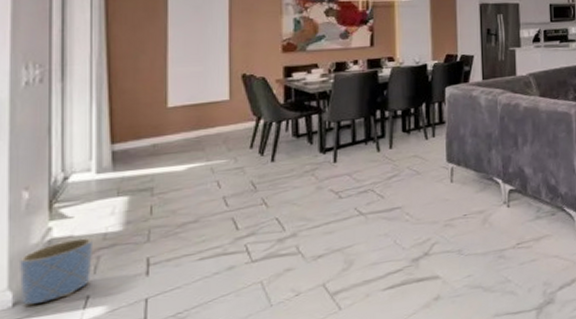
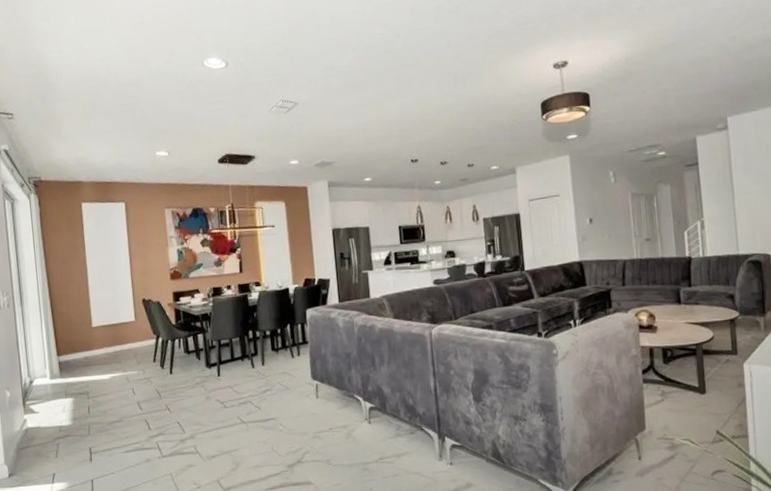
planter: present [20,237,92,306] -> none [9,428,55,478]

